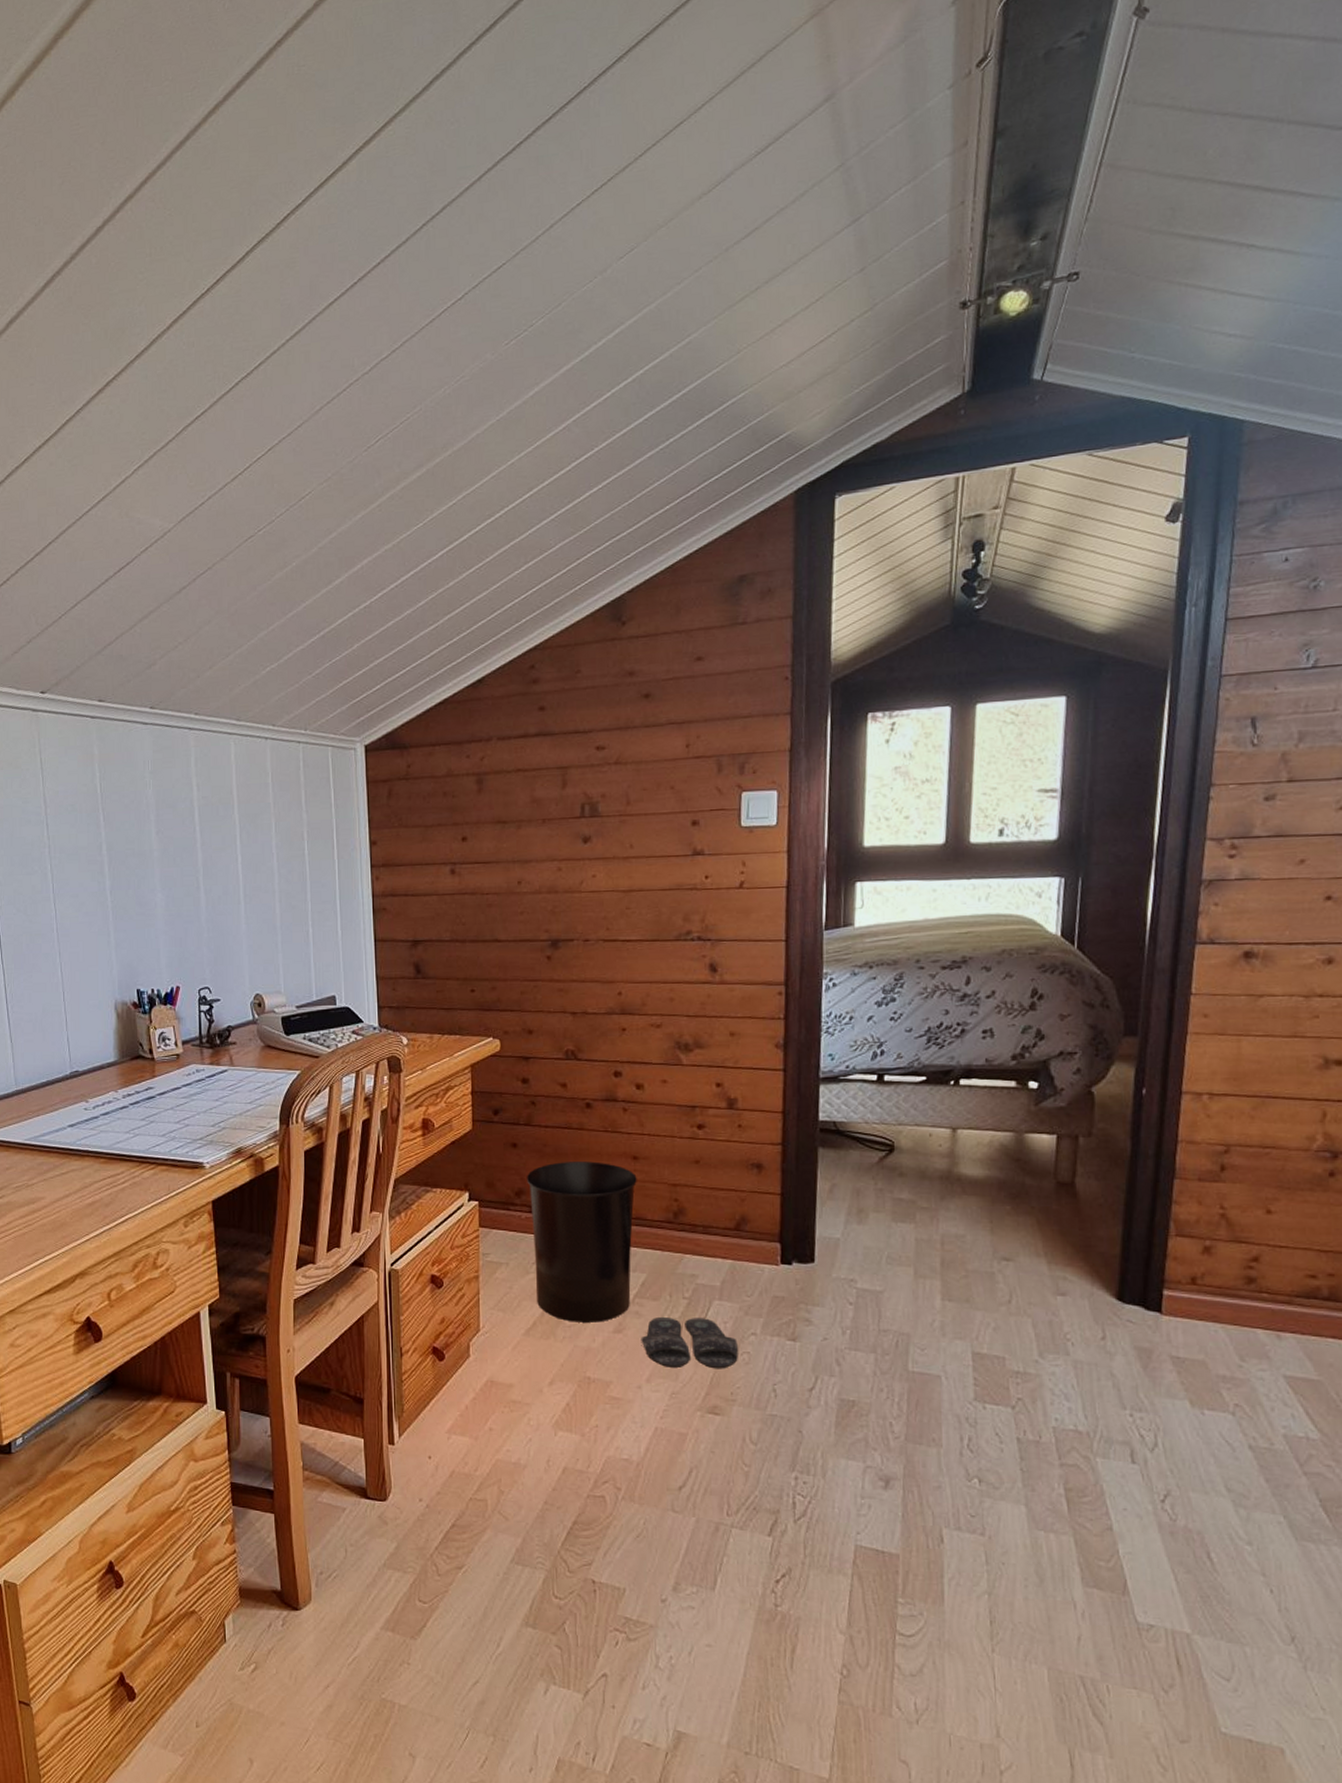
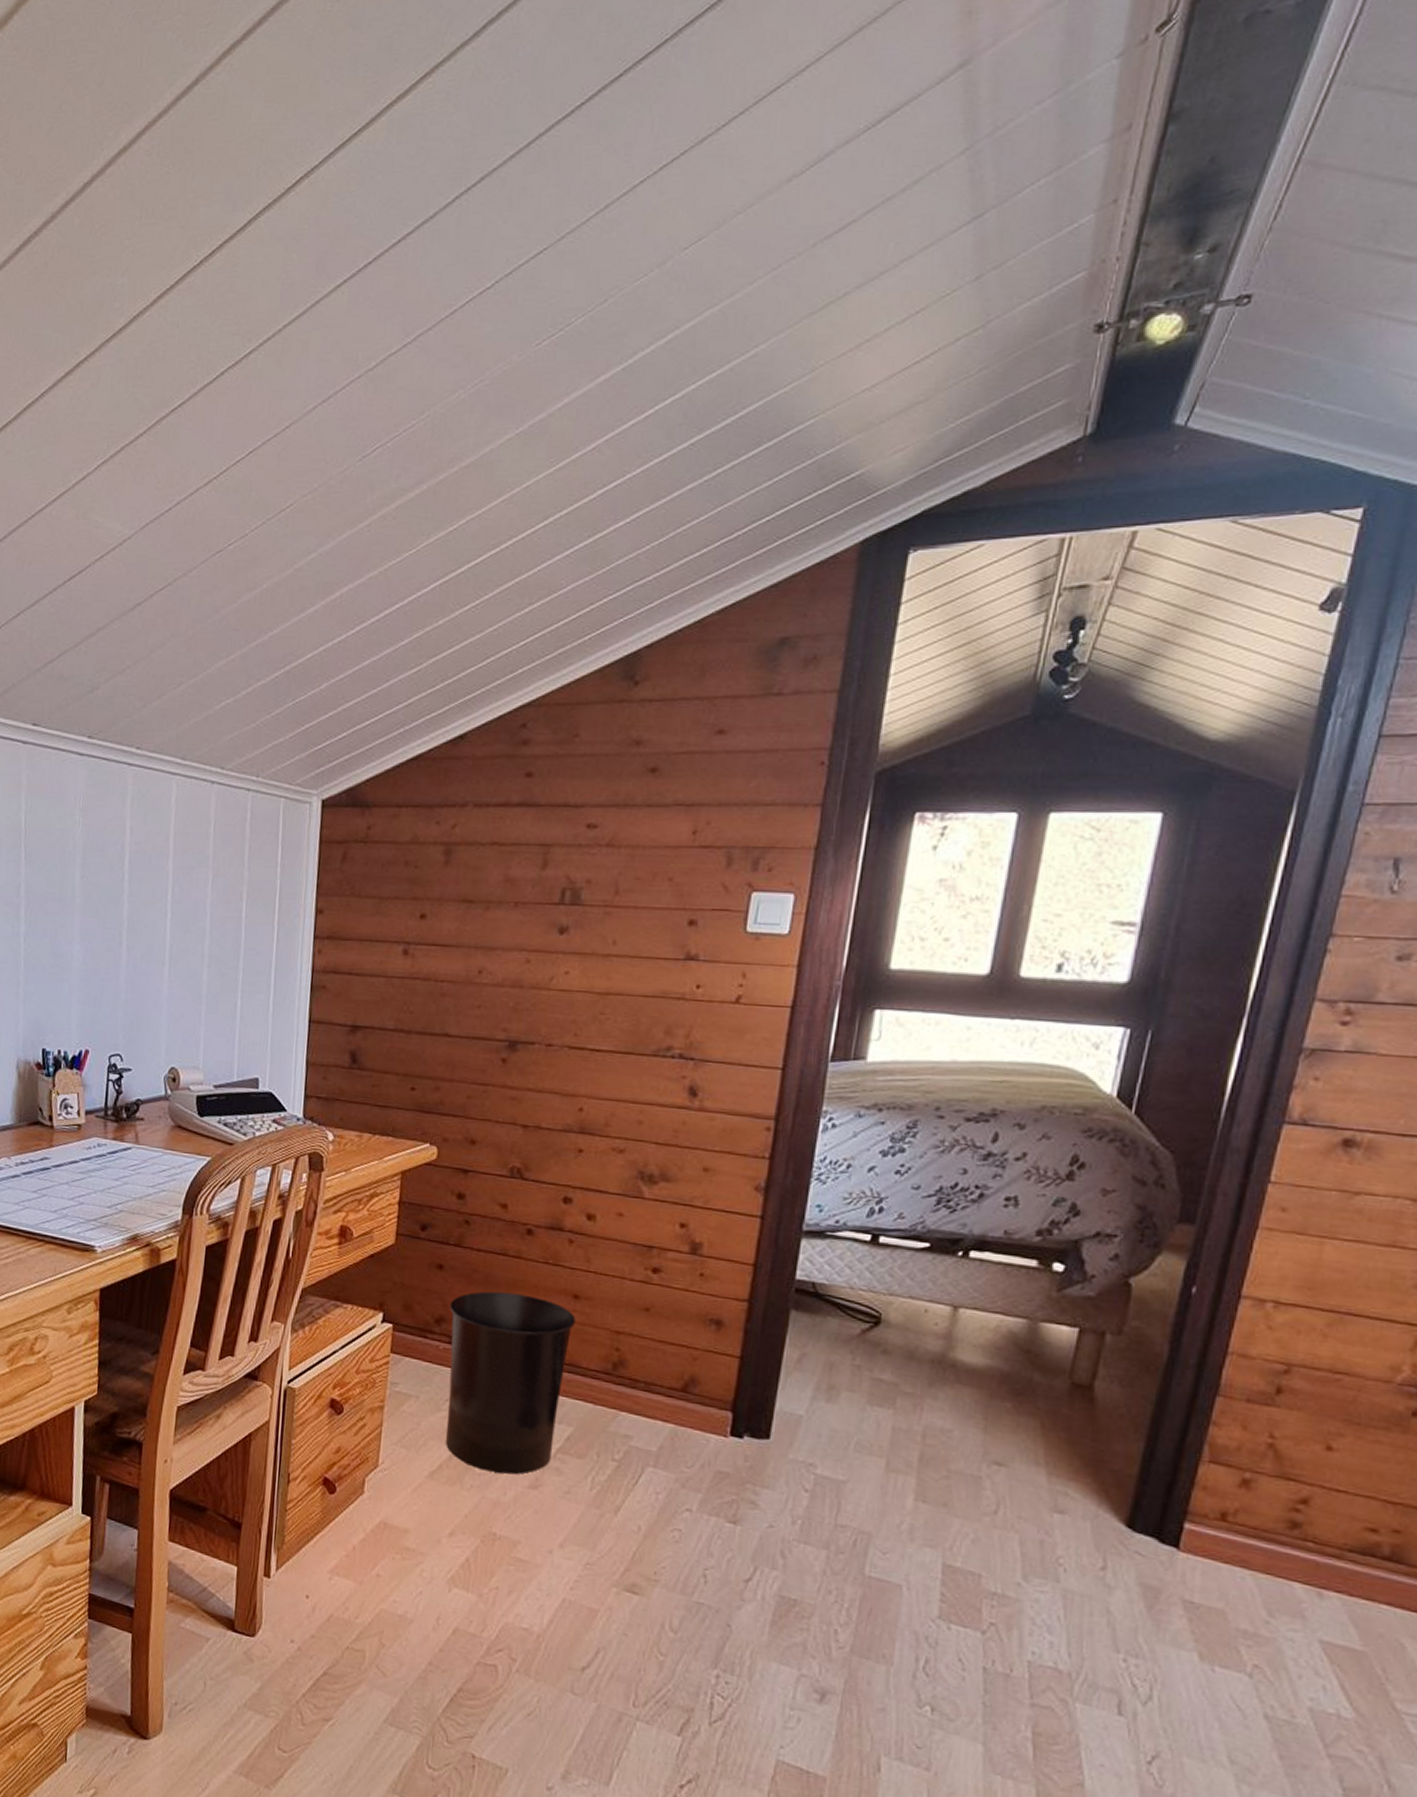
slippers: present [641,1318,738,1369] -> none [558,1477,669,1544]

